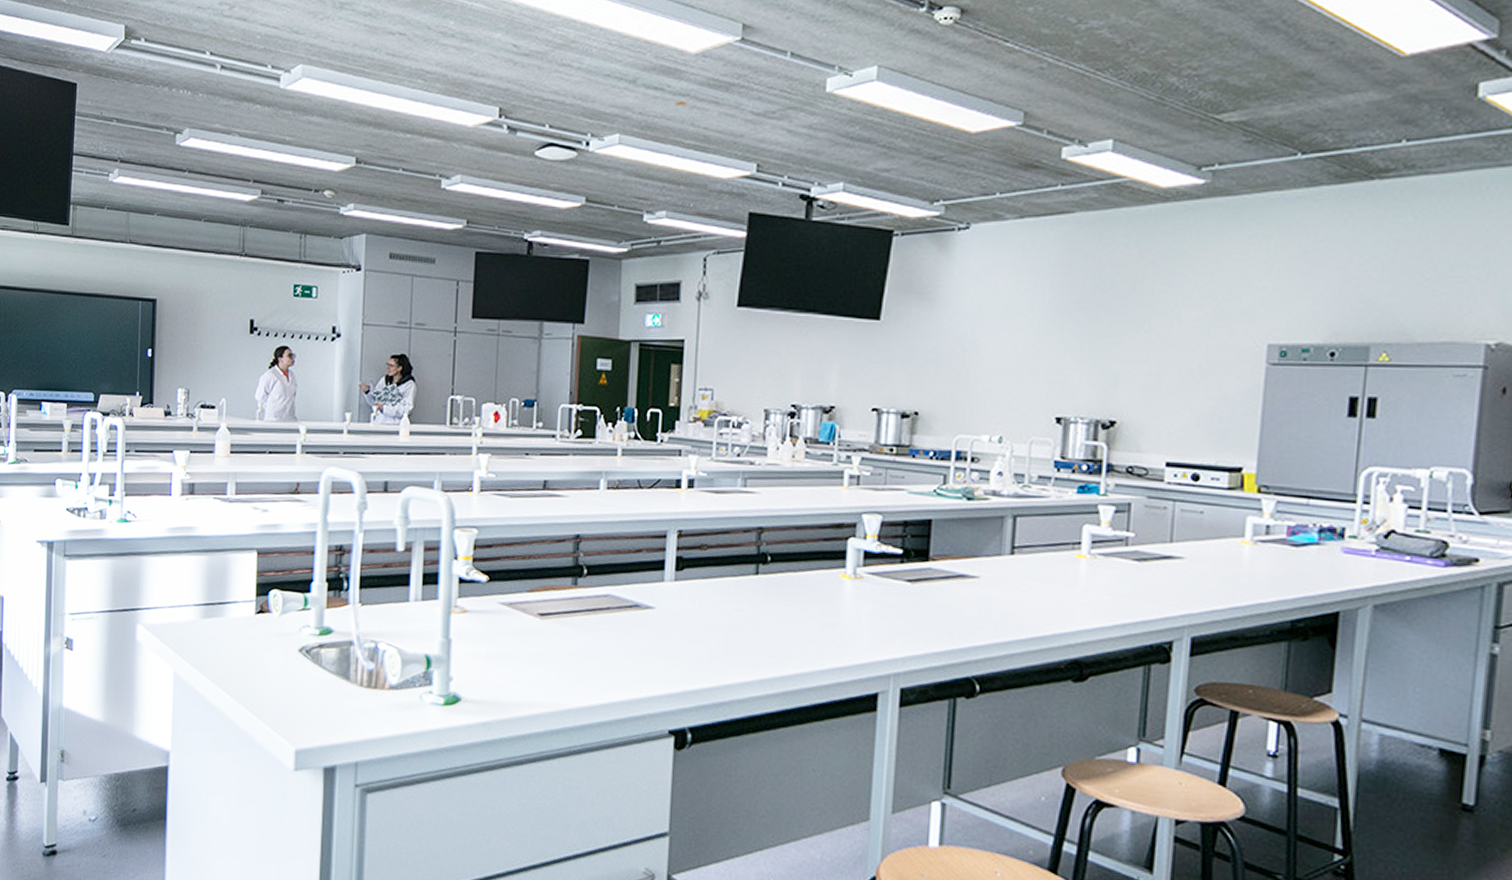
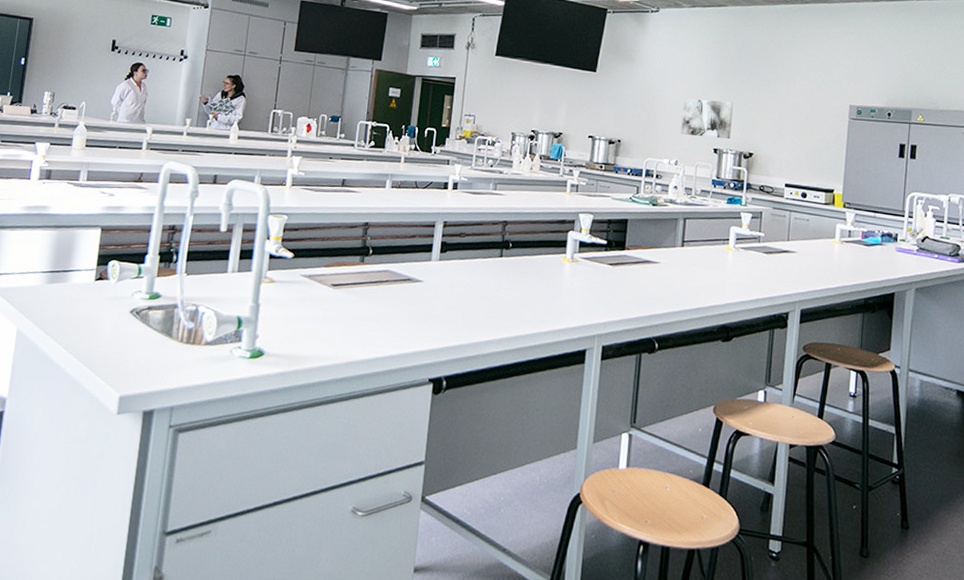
wall art: none [1006,348,1084,402] -> present [681,99,733,139]

